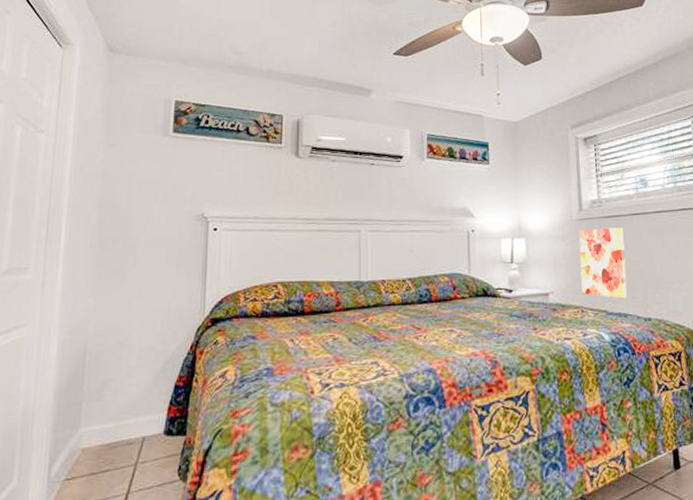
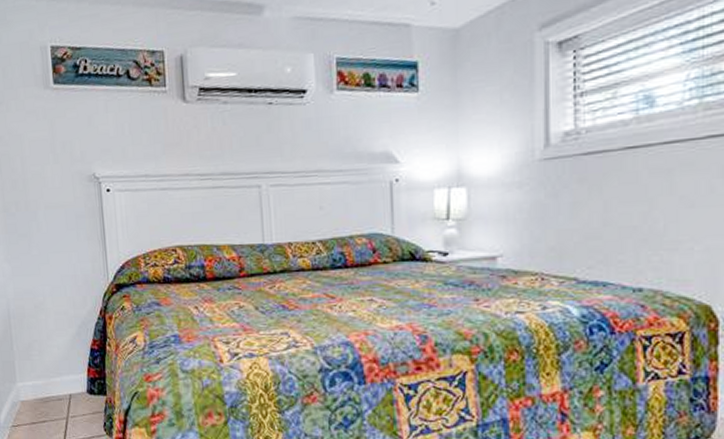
wall art: present [579,227,627,299] -> none [542,167,610,264]

